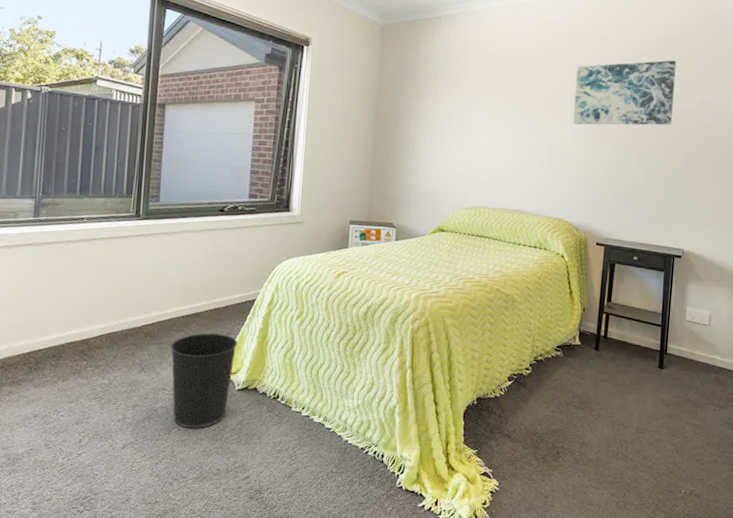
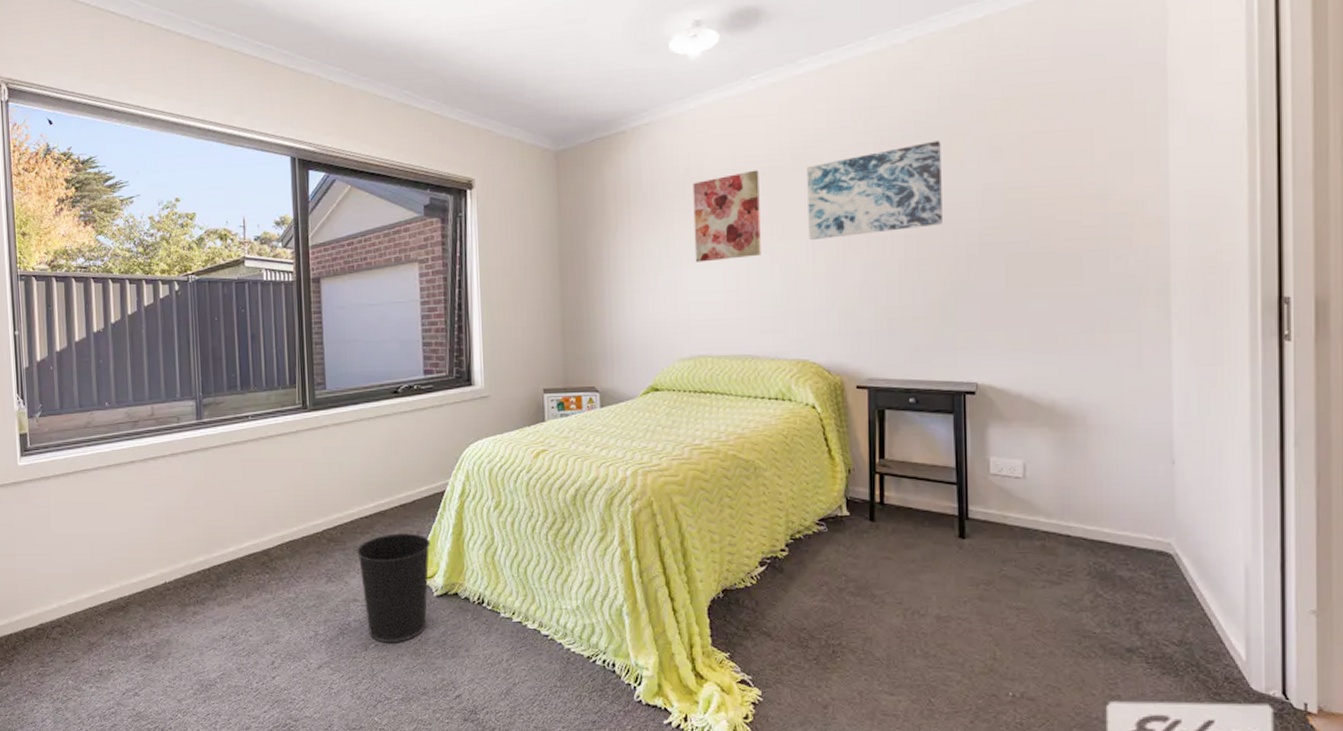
wall art: none [484,63,541,132] -> present [693,170,761,262]

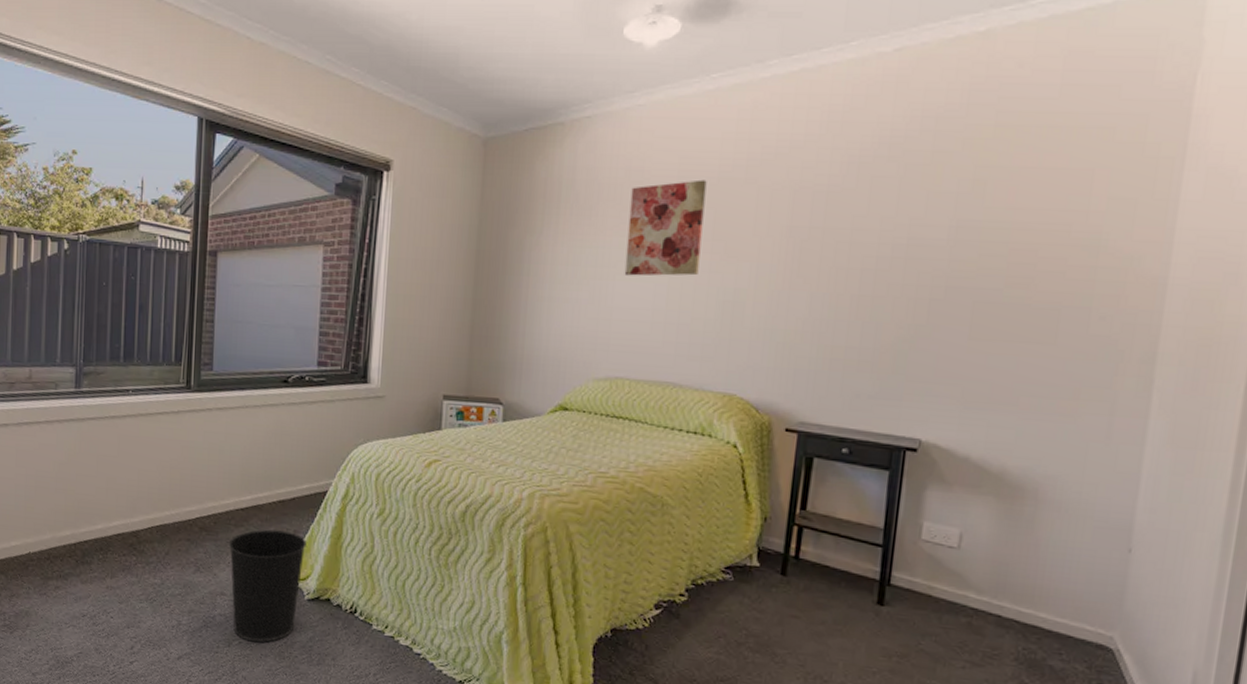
wall art: present [807,141,942,241] -> none [753,166,917,265]

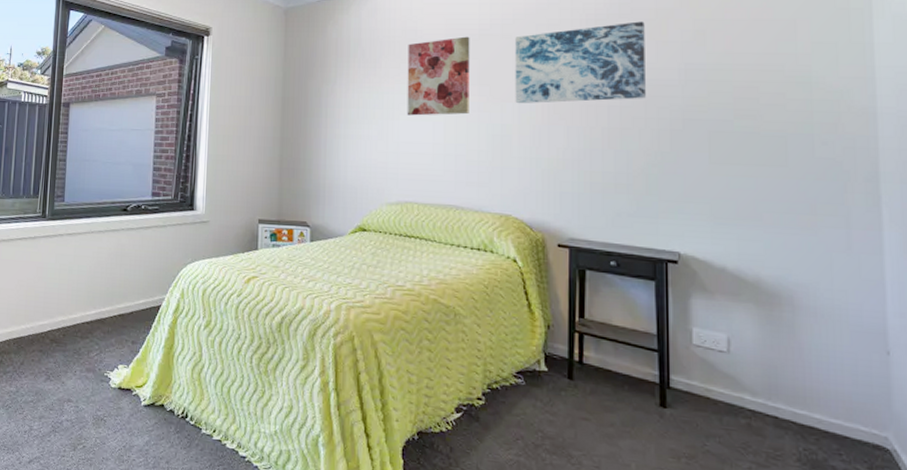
wastebasket: present [228,529,307,643] -> none [75,340,143,447]
wall art: none [753,166,917,265] -> present [515,21,646,104]

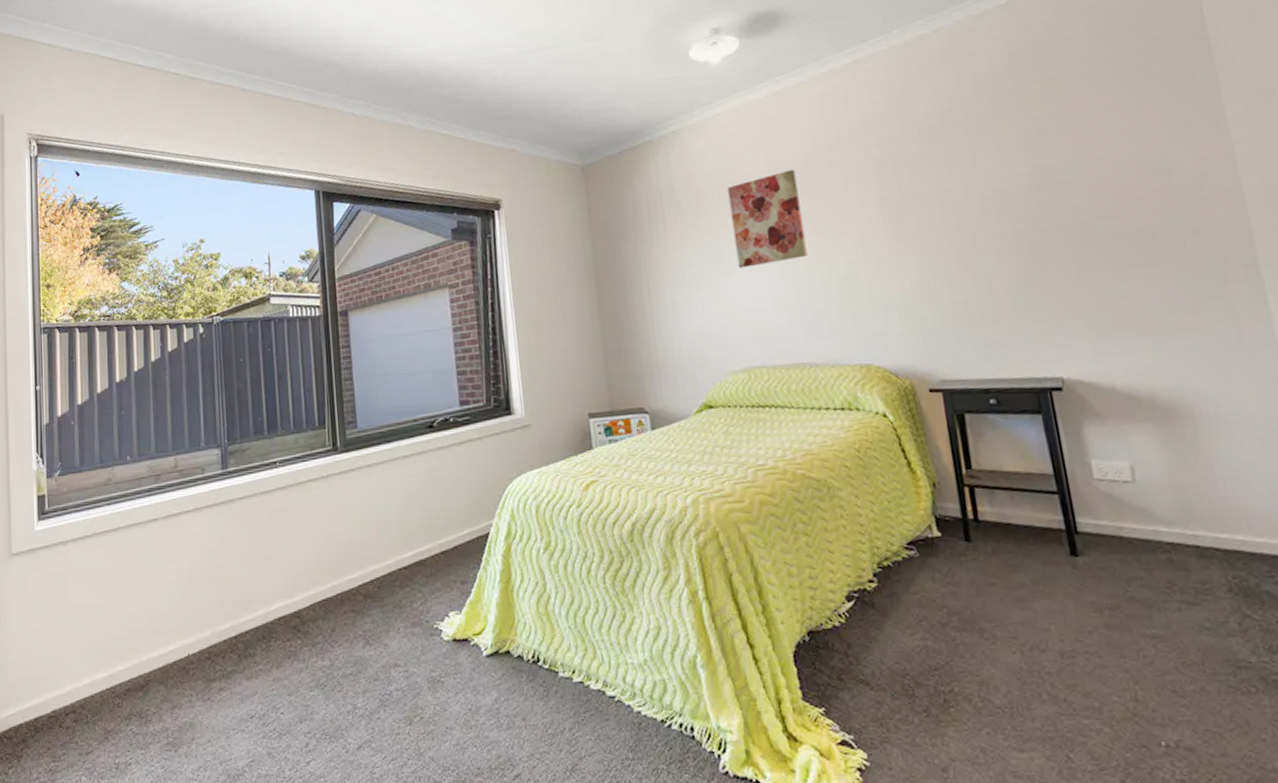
wall art: present [515,21,646,104] -> none [845,126,997,238]

